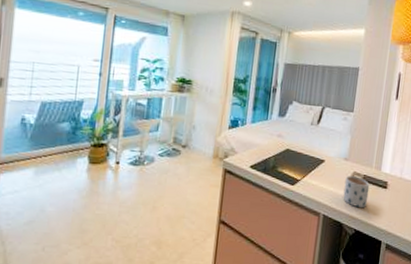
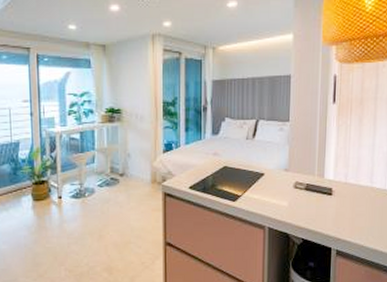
mug: present [343,176,370,208] -> none [287,186,314,217]

